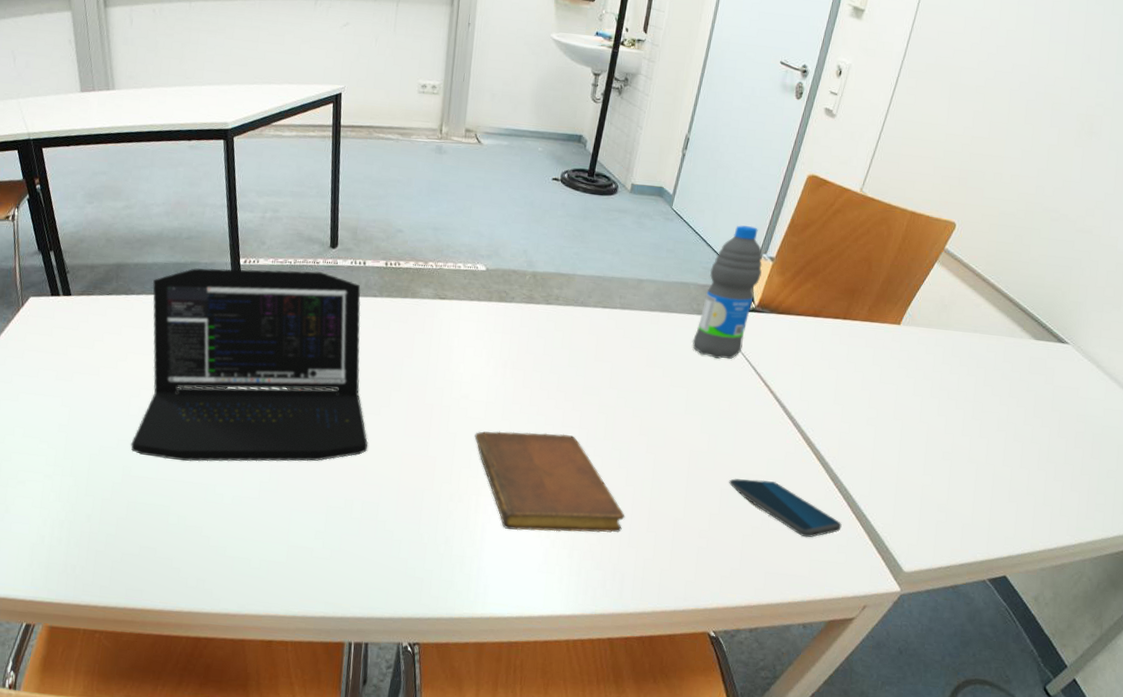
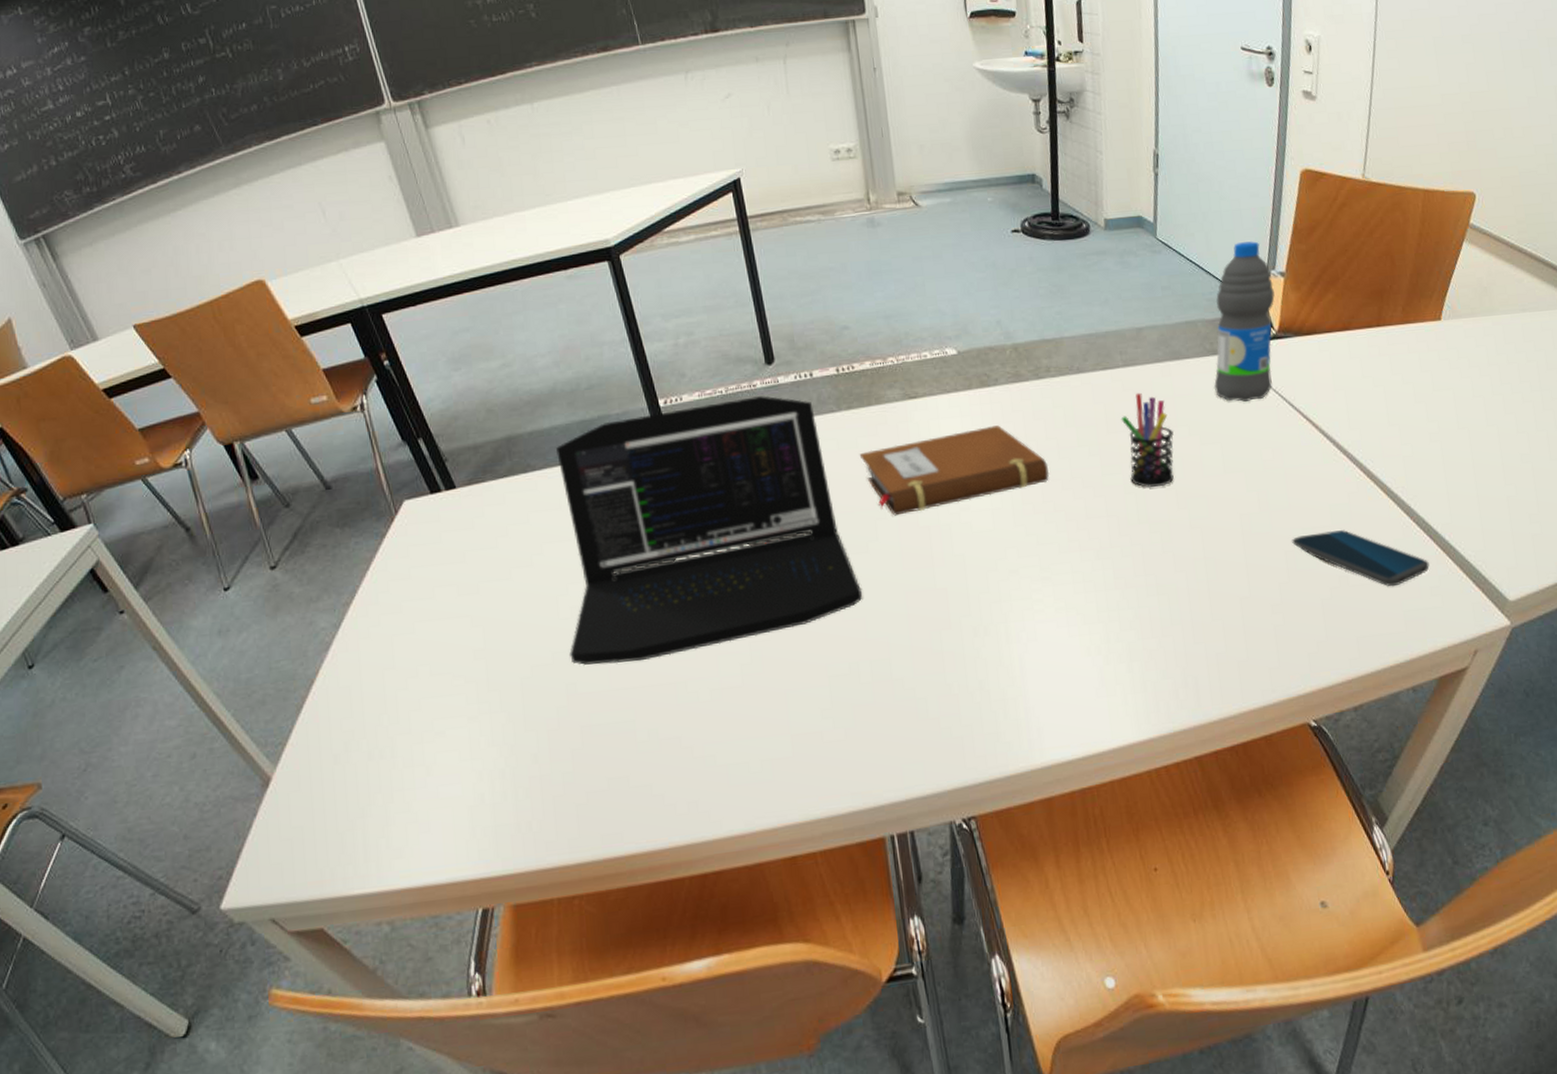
notebook: none [389,333,540,392] -> present [859,425,1050,516]
notebook: present [475,431,625,533] -> none [987,527,1183,656]
pen holder: none [605,332,650,414] -> present [1121,392,1174,487]

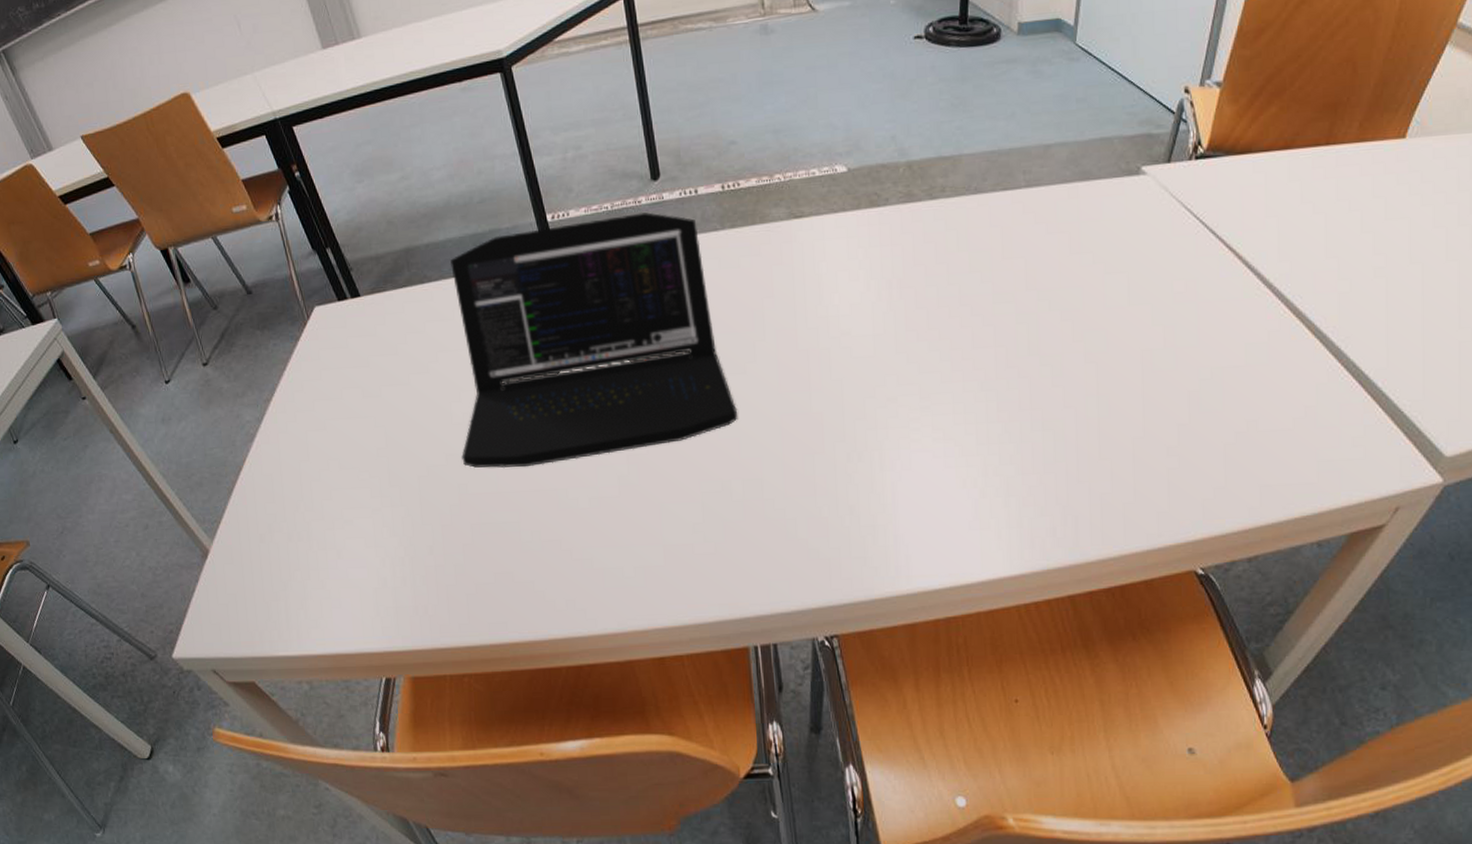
notebook: present [859,425,1050,516] -> none [741,248,937,338]
pen holder: present [1121,392,1174,487] -> none [1018,216,1075,318]
water bottle: present [1214,240,1275,403] -> none [1126,45,1207,229]
smartphone: present [1292,530,1430,587] -> none [1198,371,1354,435]

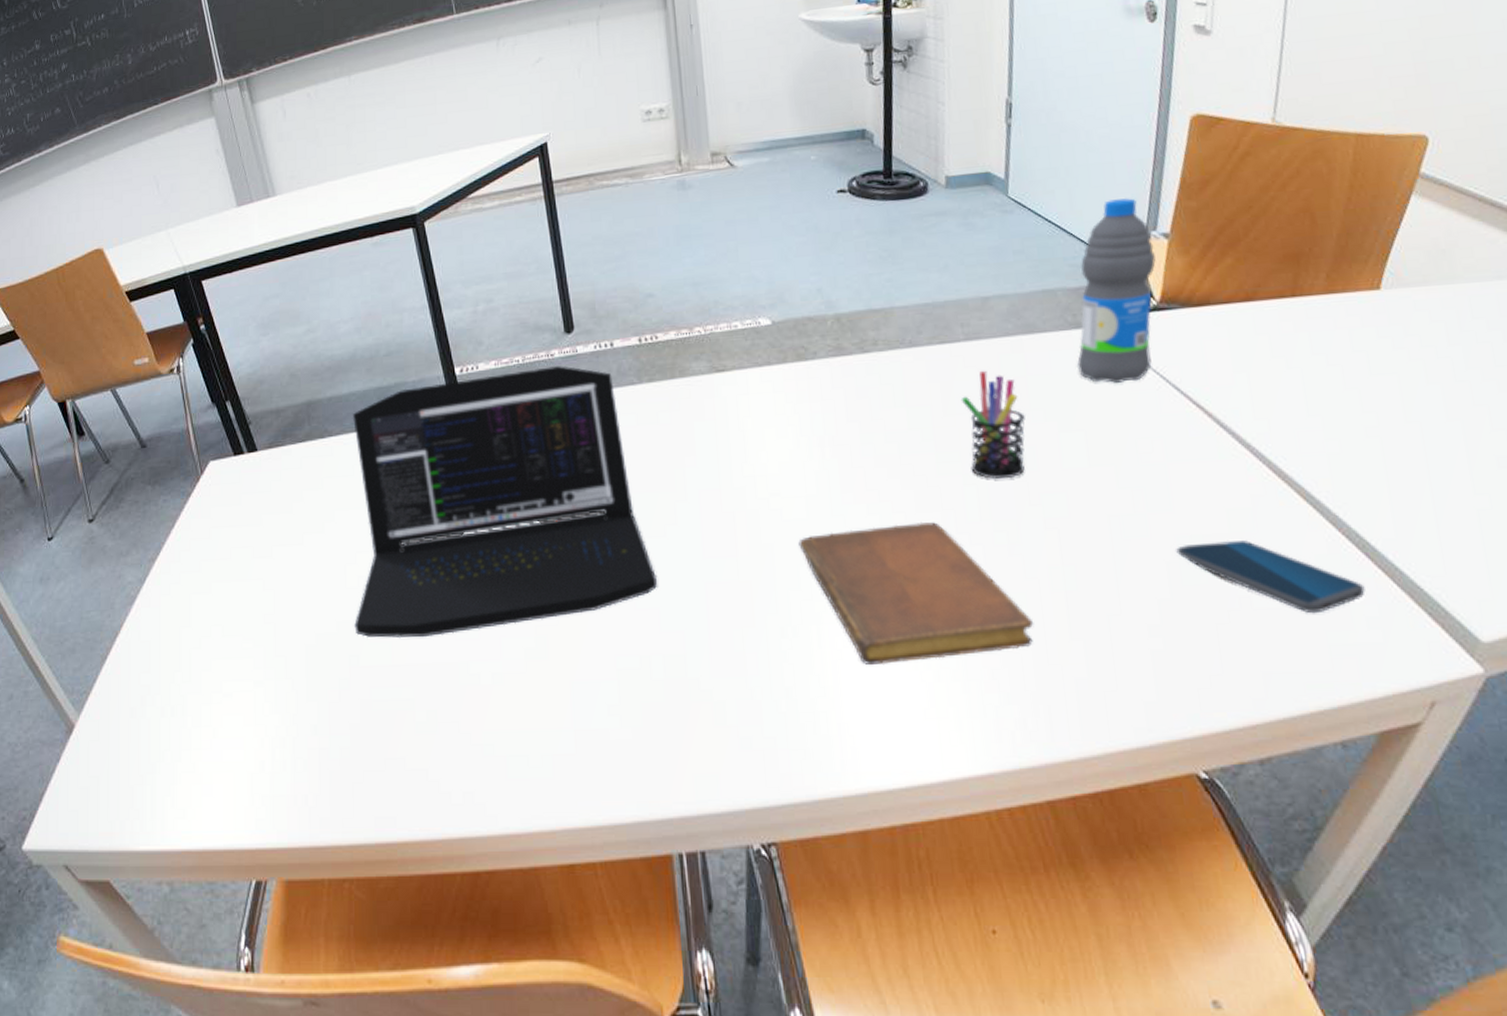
notebook: none [865,357,1069,486] -> present [798,521,1034,666]
pen holder: none [1018,216,1075,318] -> present [960,370,1025,479]
water bottle: none [1126,45,1207,229] -> present [1077,197,1156,384]
smartphone: none [1198,371,1354,435] -> present [1176,540,1366,614]

